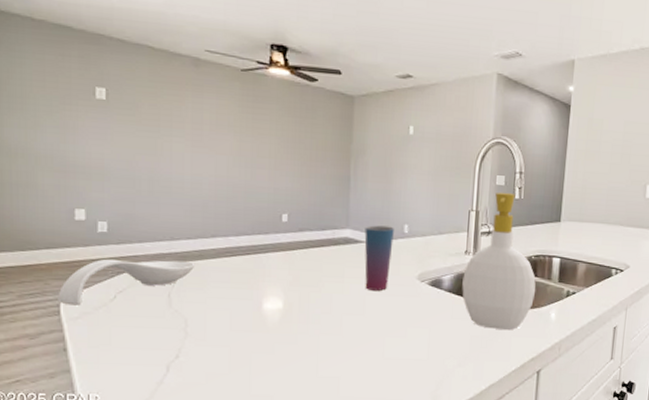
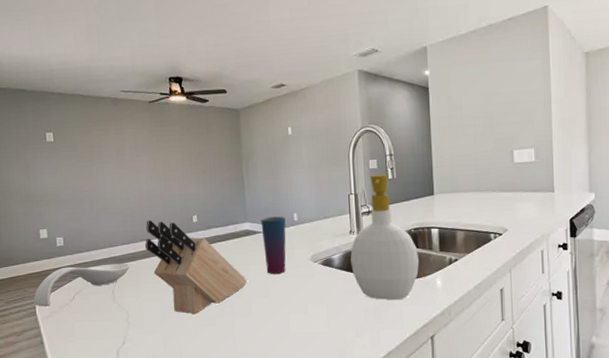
knife block: none [218,213,341,328] -> present [145,220,248,314]

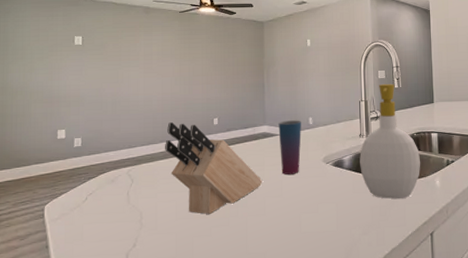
spoon rest: present [33,263,130,307] -> none [43,164,148,209]

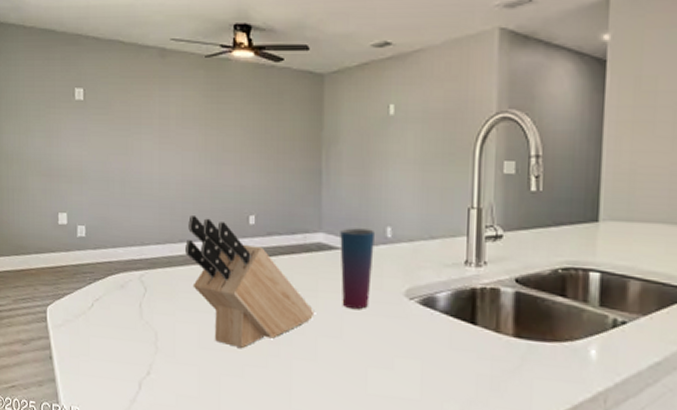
soap bottle: present [360,83,421,199] -> none [462,182,566,369]

